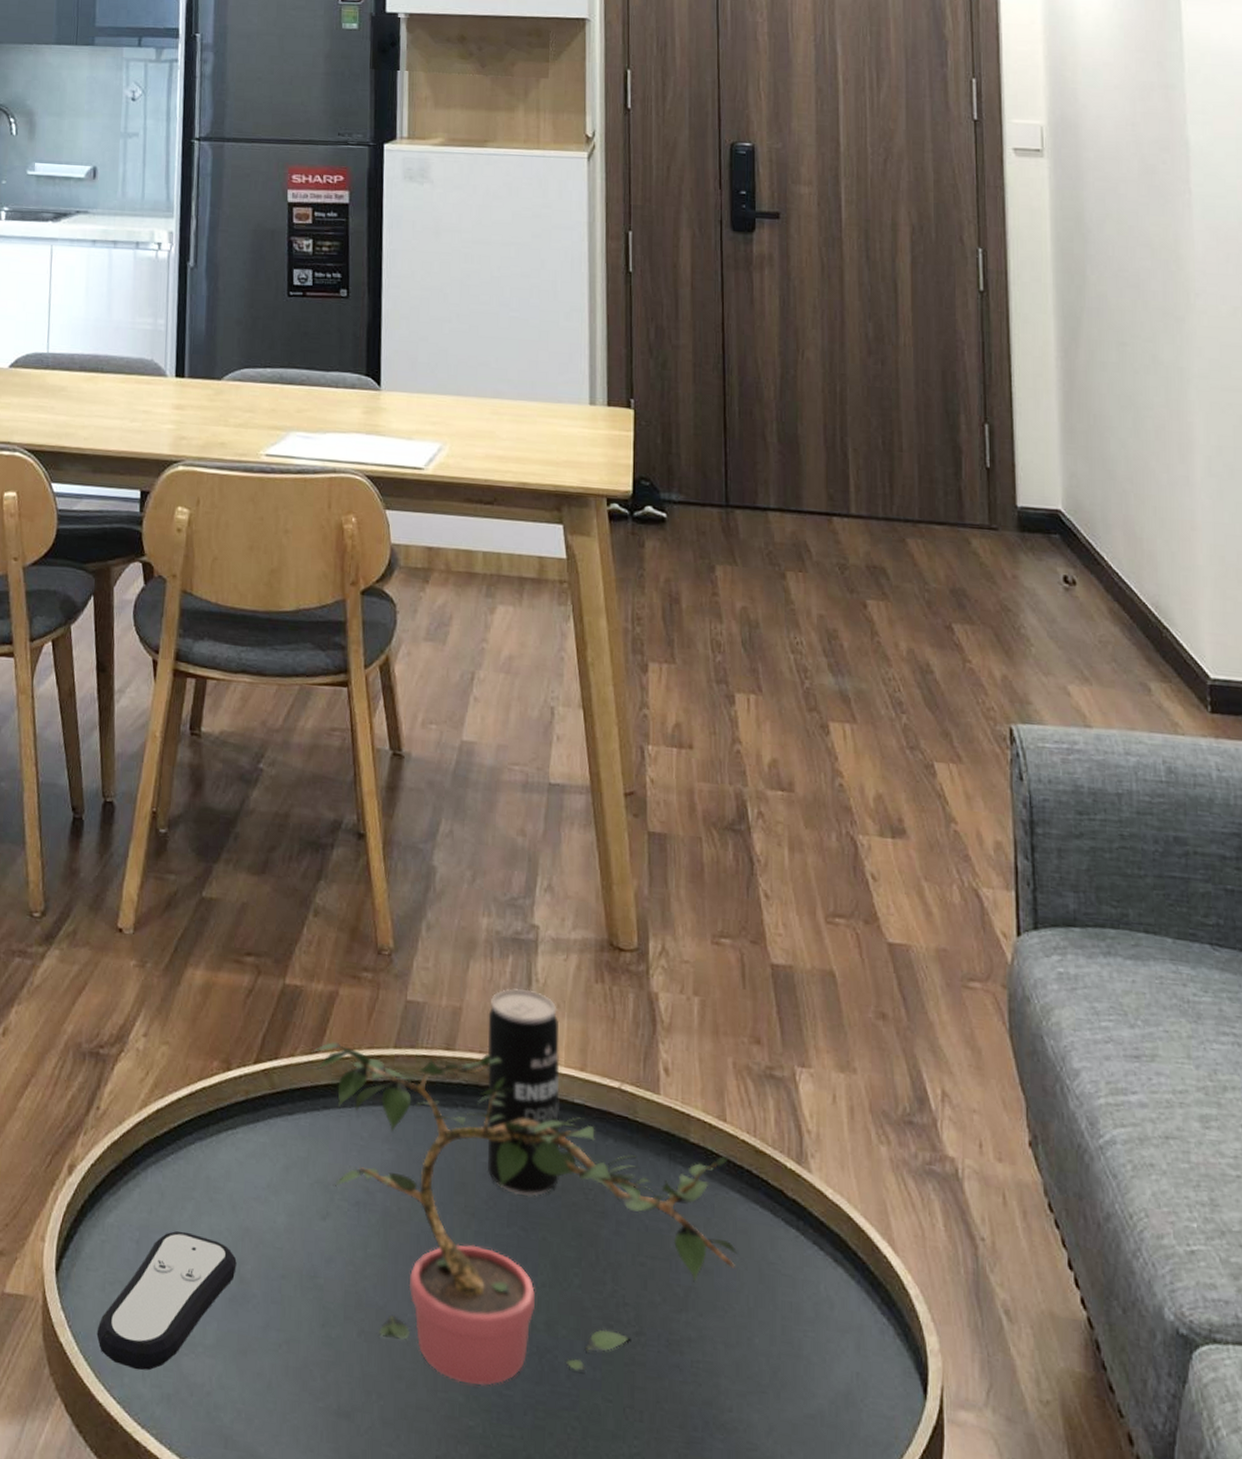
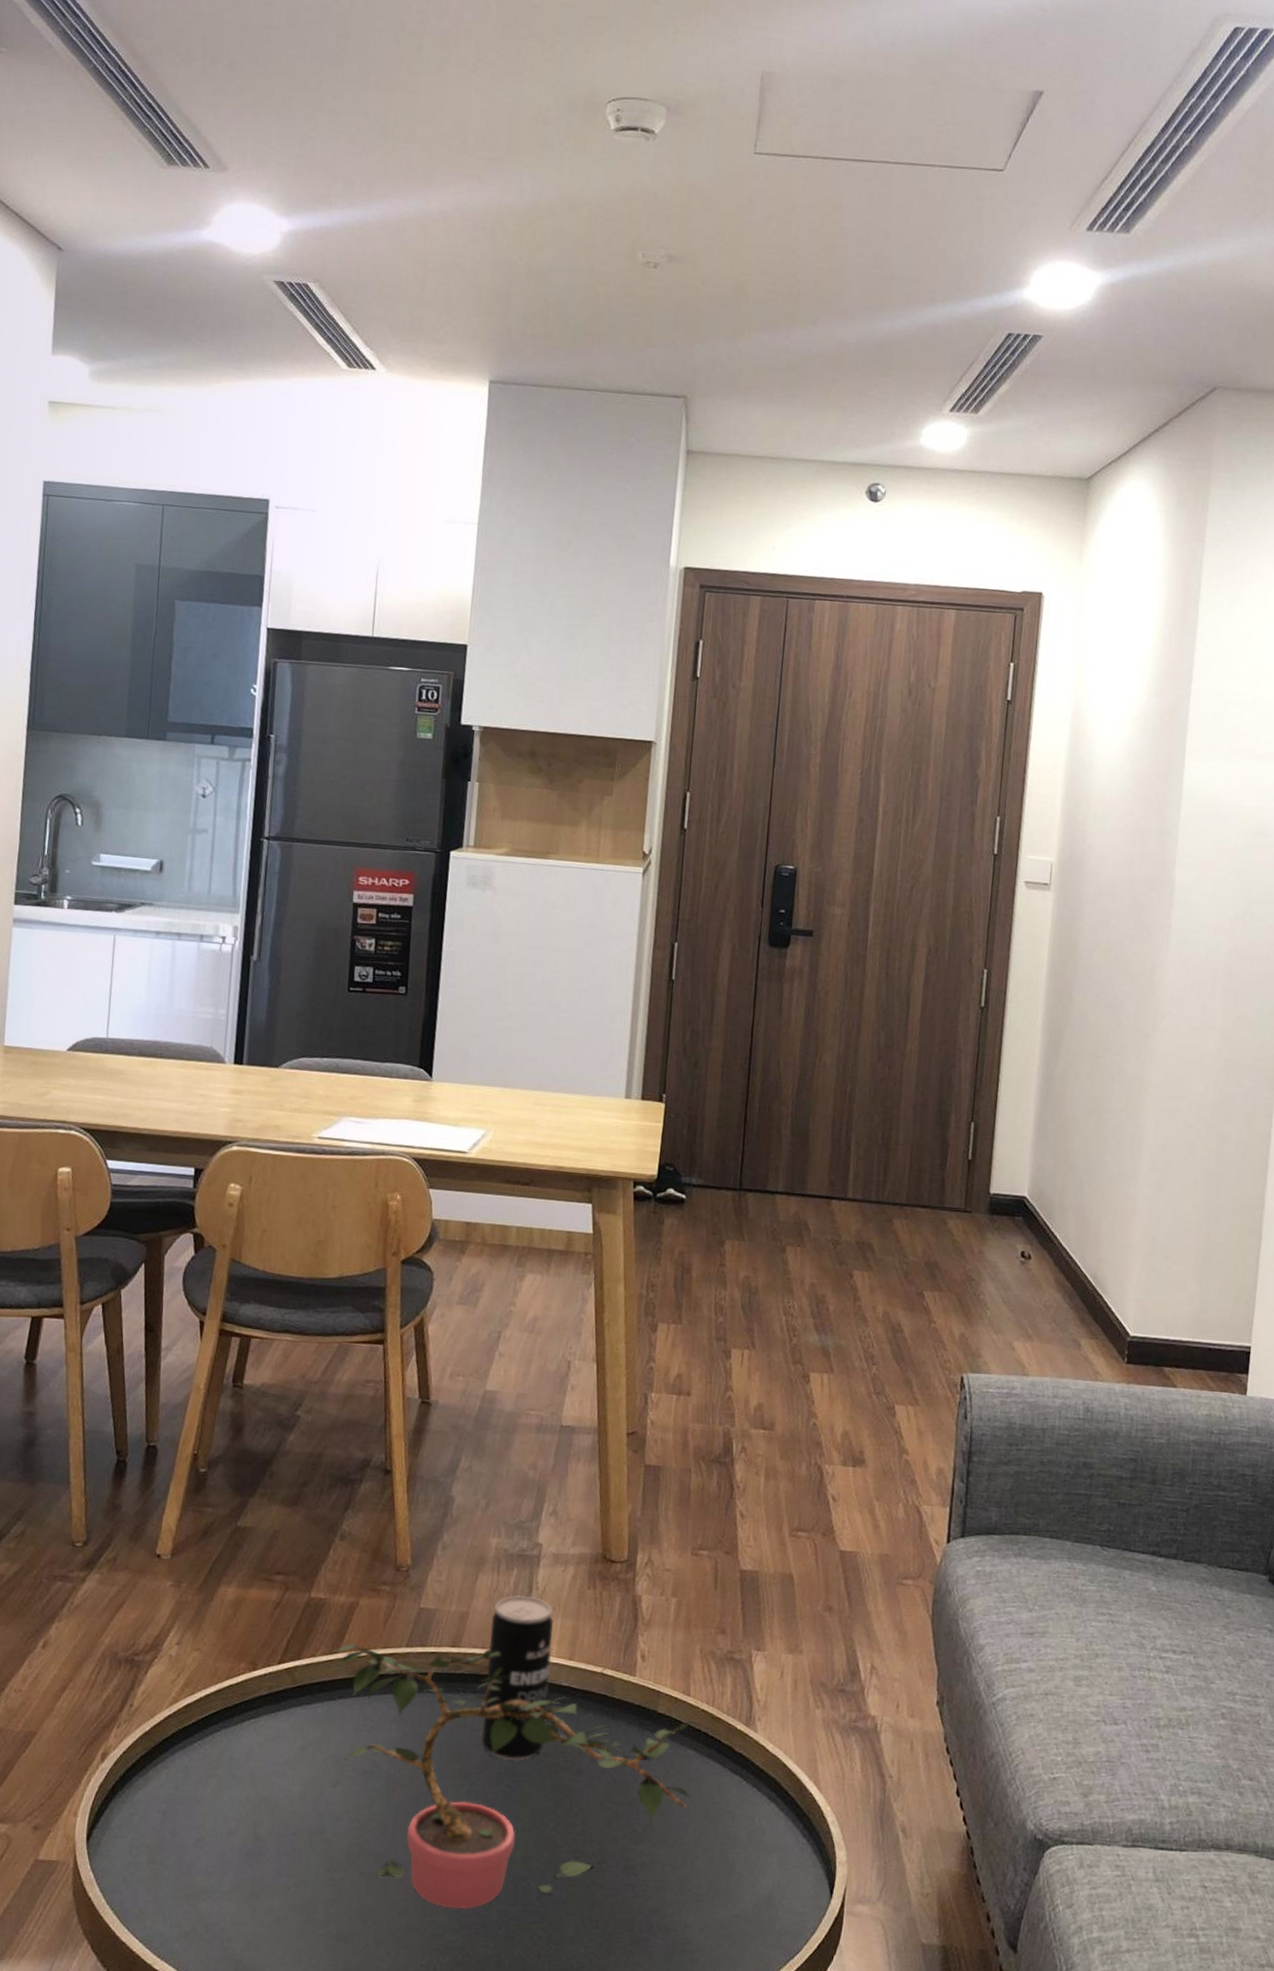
remote control: present [96,1231,237,1371] -> none [122,1802,254,1915]

